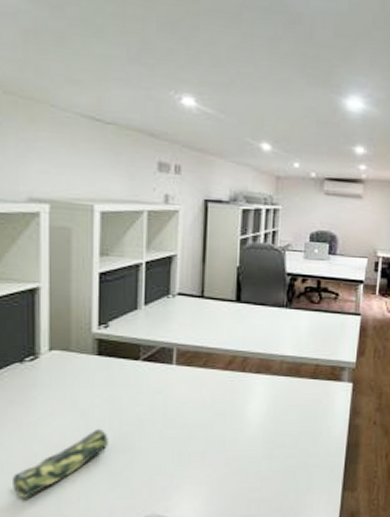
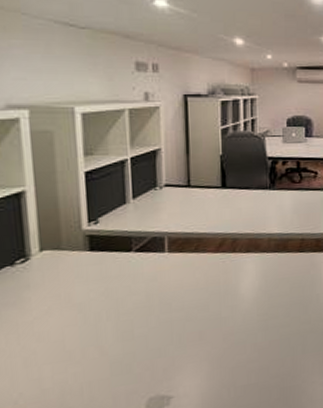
pencil case: present [13,428,108,499] -> none [12,320,107,398]

